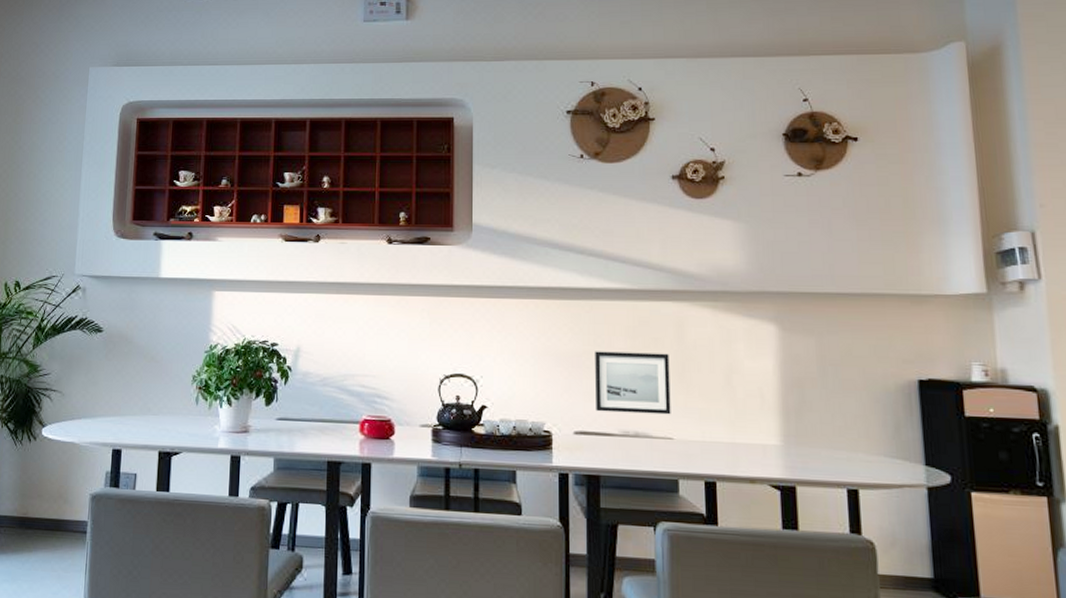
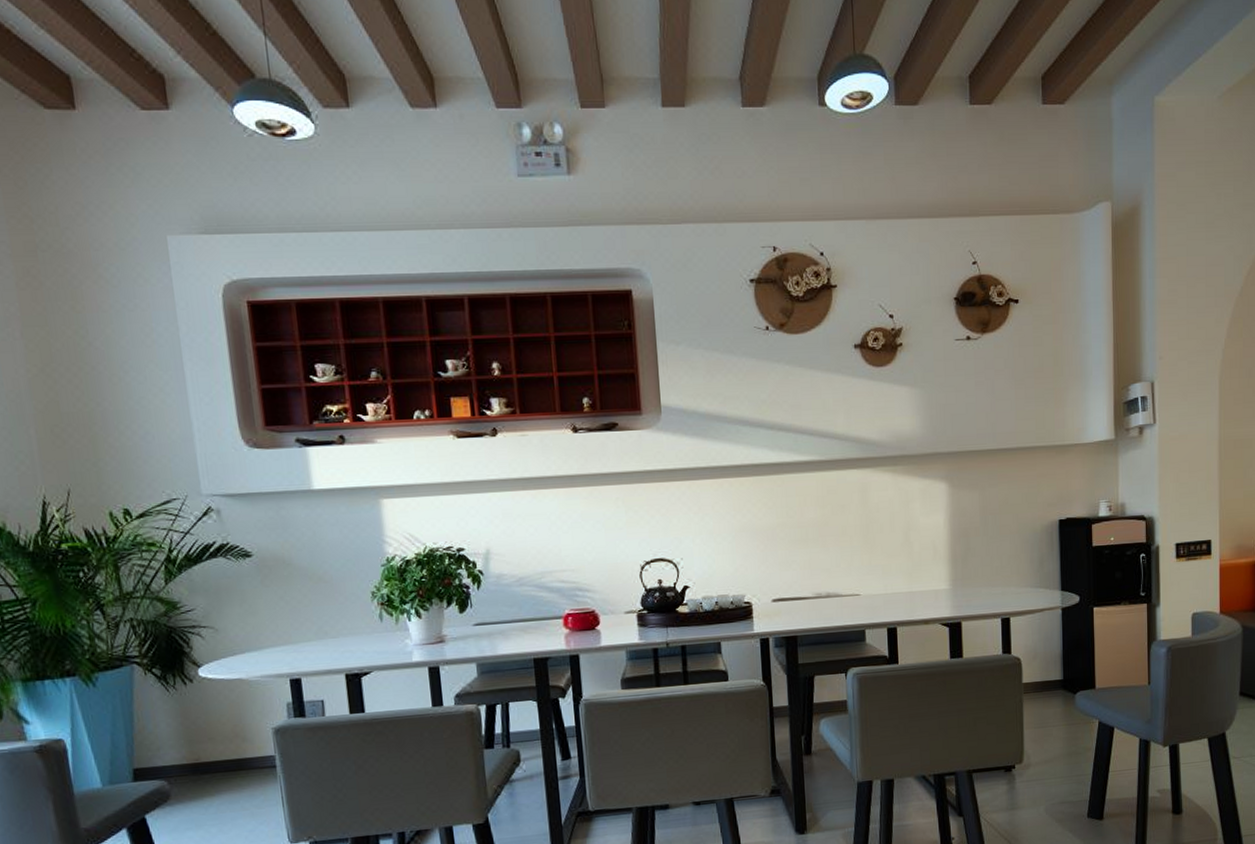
wall art: present [595,351,671,415] -> none [788,518,858,579]

